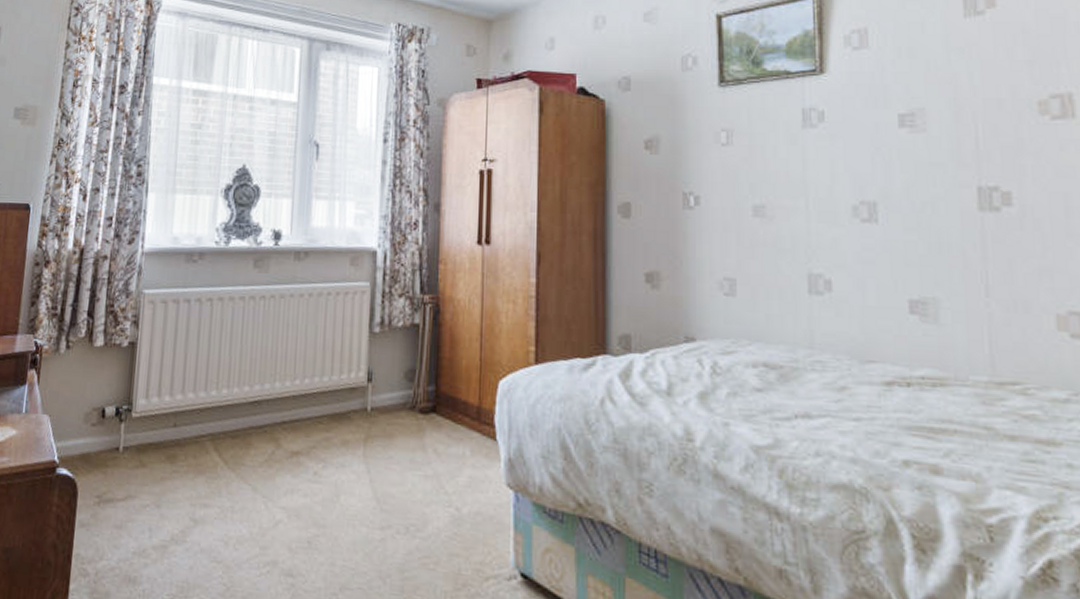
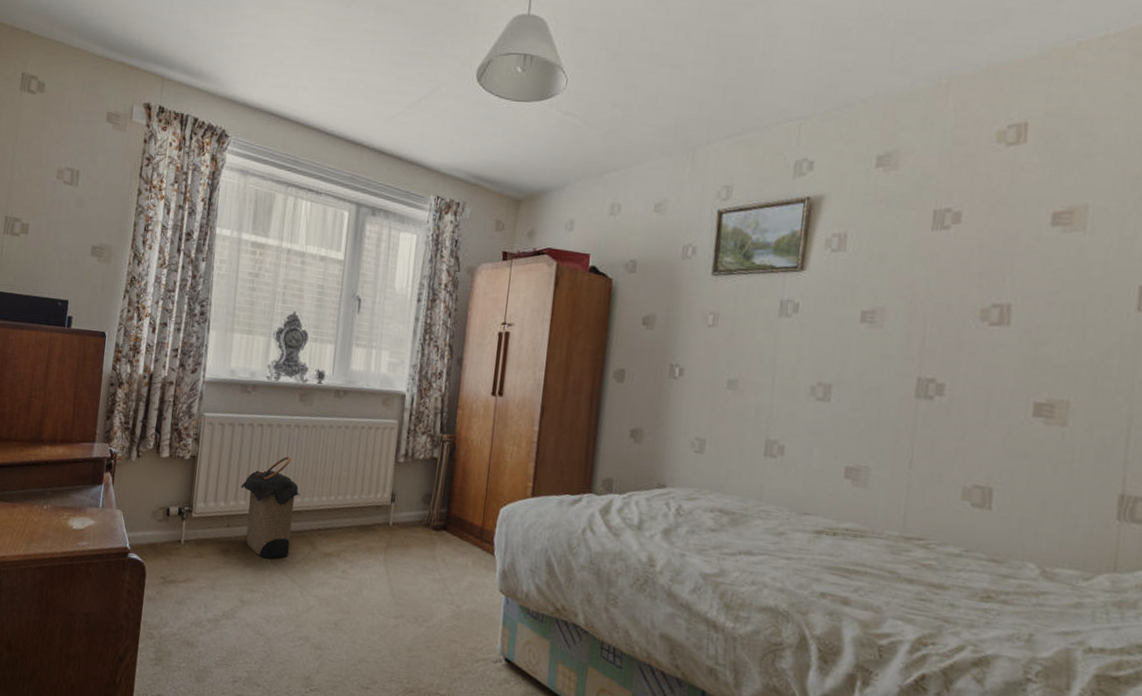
laundry hamper: none [188,334,259,464] -> present [241,456,300,559]

